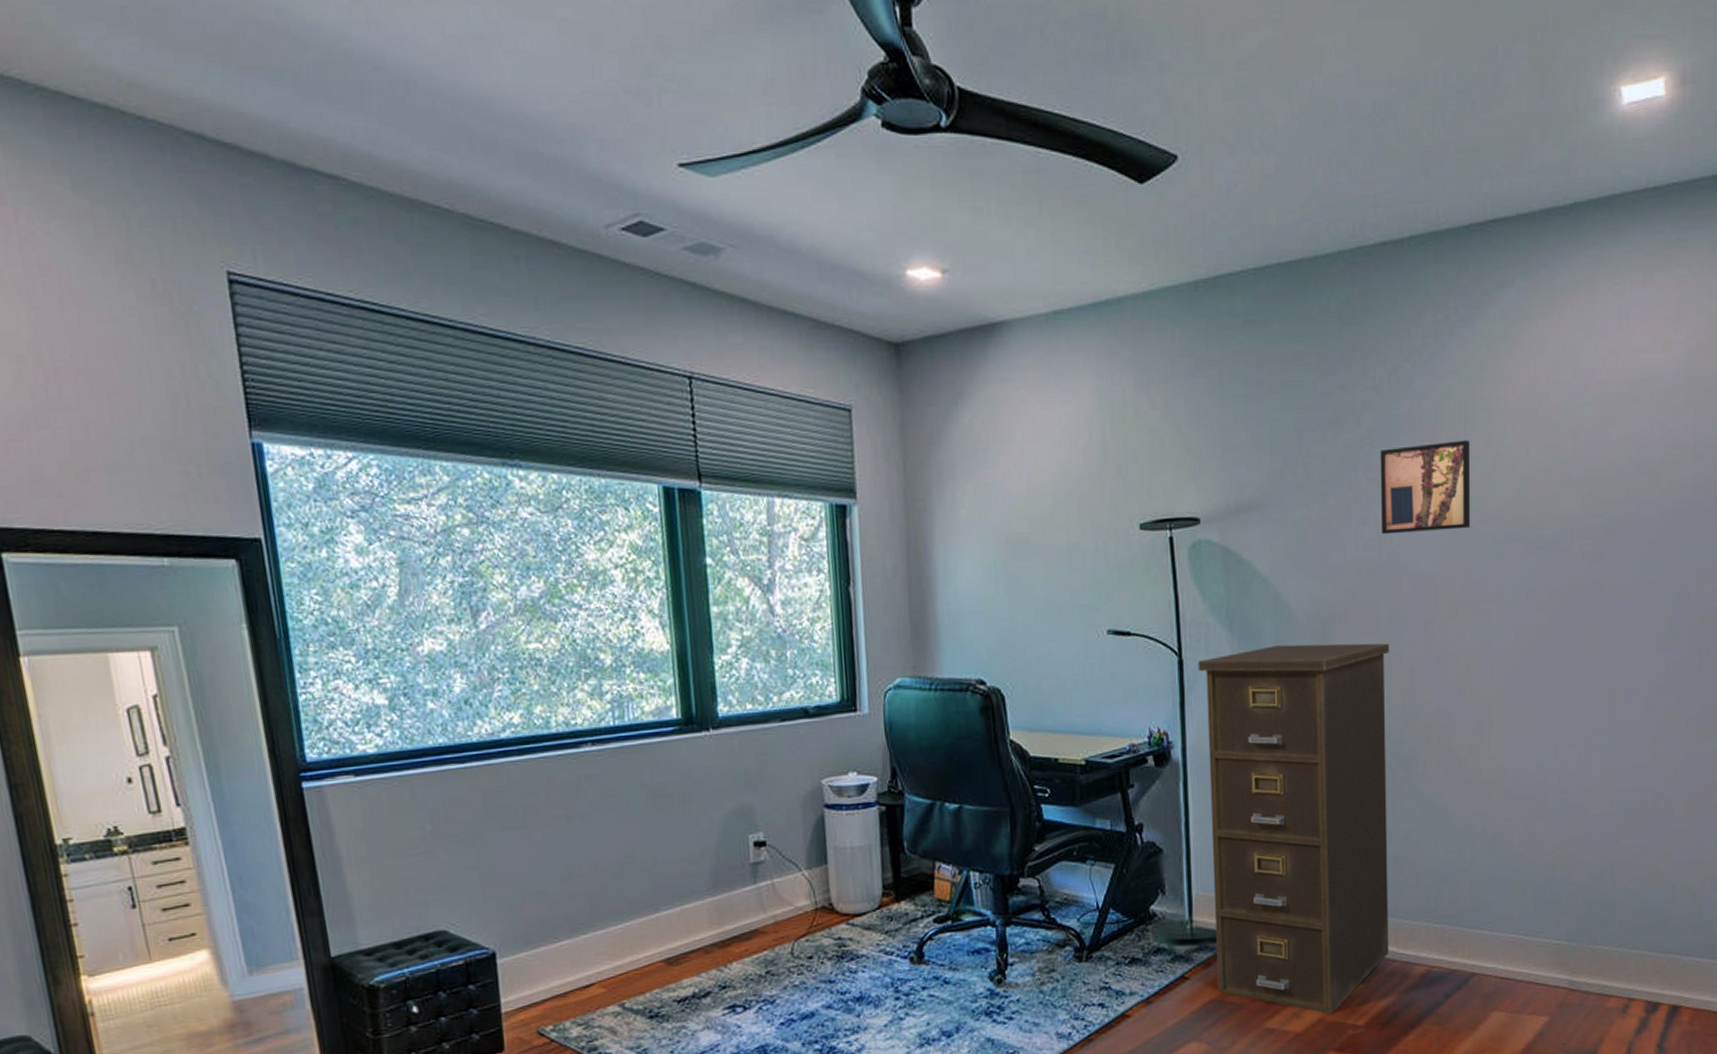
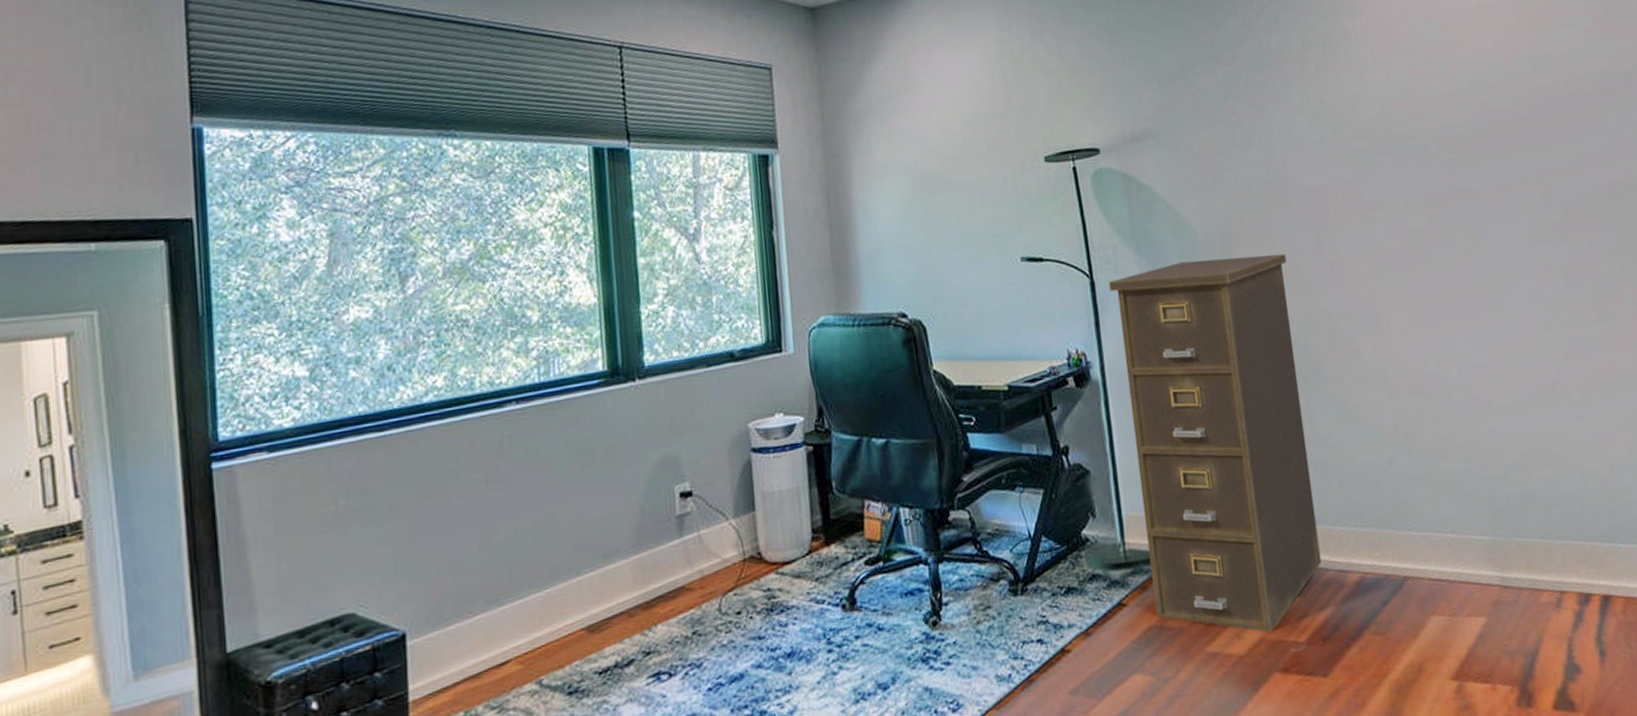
wall art: present [1380,440,1471,535] -> none [1256,66,1346,154]

